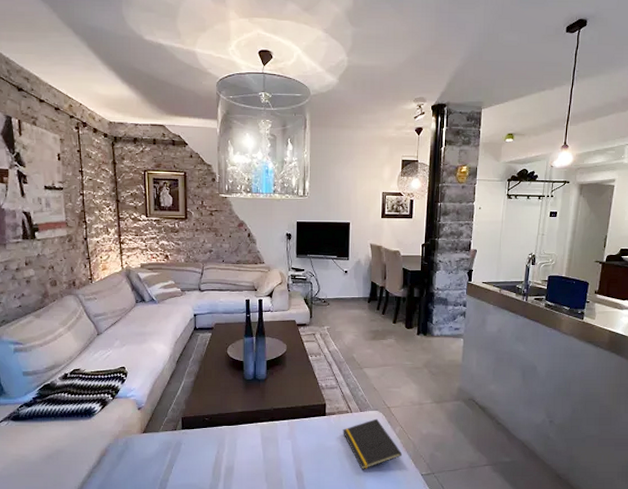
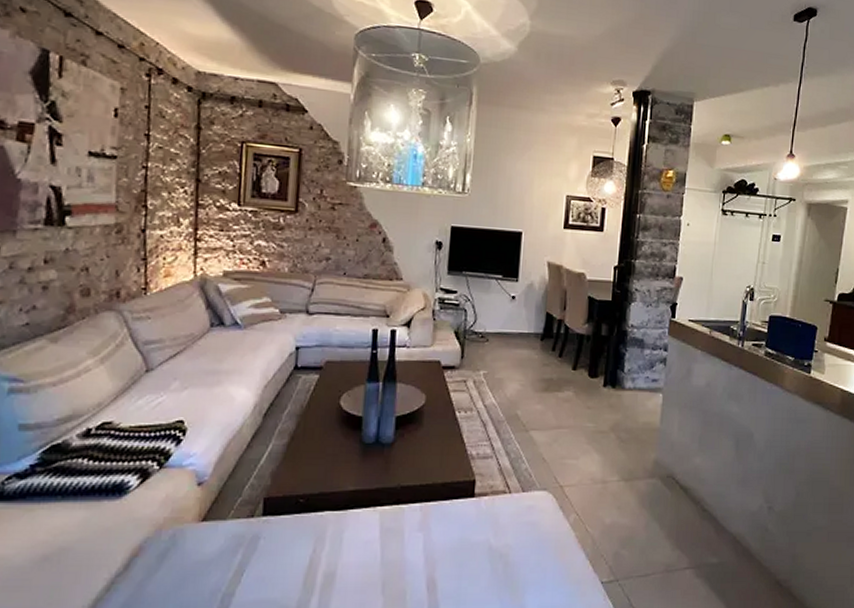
notepad: present [343,418,403,469] -> none [497,502,577,575]

